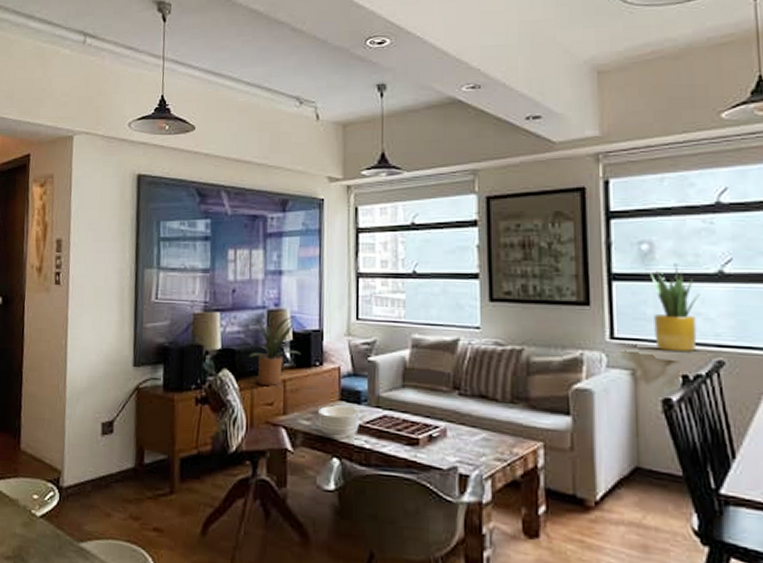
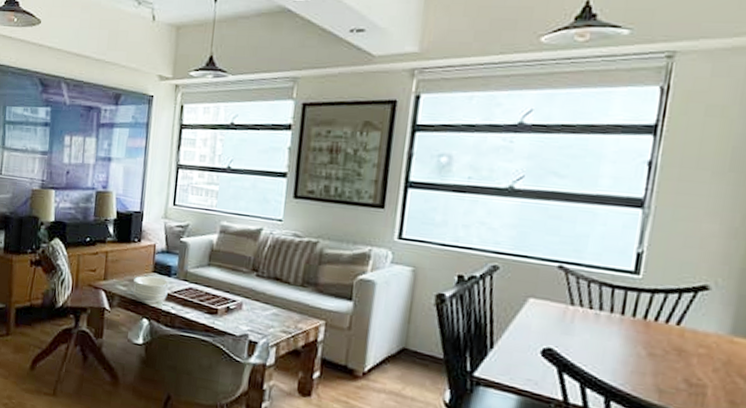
house plant: present [244,316,301,387] -> none [75,198,122,257]
planter: present [649,267,701,351] -> none [438,180,488,256]

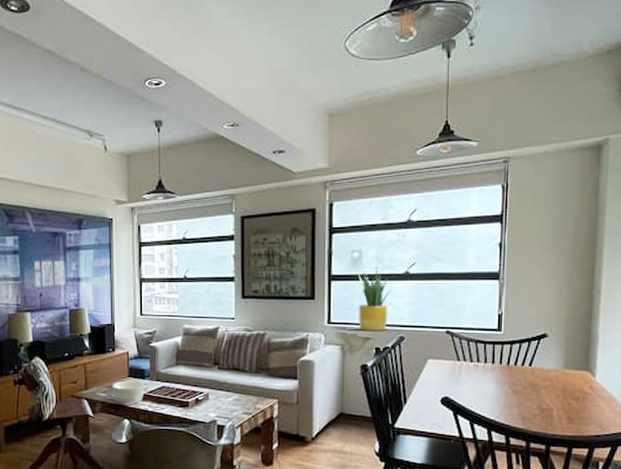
planter: none [438,180,488,256] -> present [357,269,392,331]

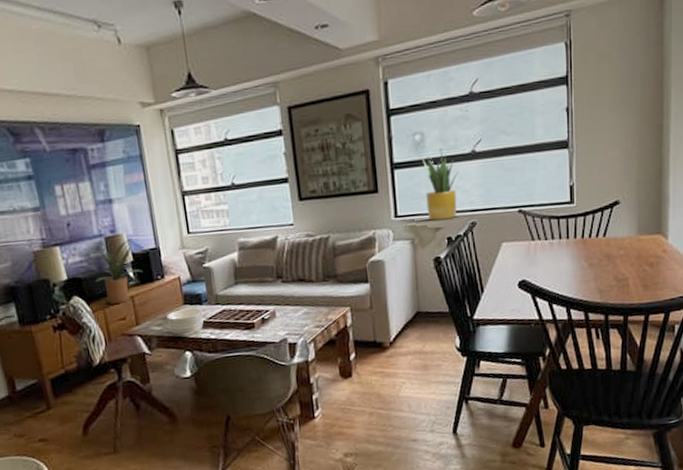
house plant: none [51,313,97,369] -> present [85,239,143,305]

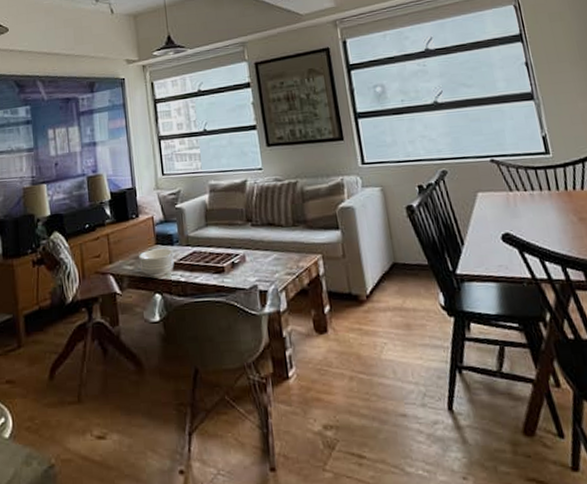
house plant: present [85,239,143,305] -> none [68,178,119,242]
planter: present [421,151,459,221] -> none [384,102,425,168]

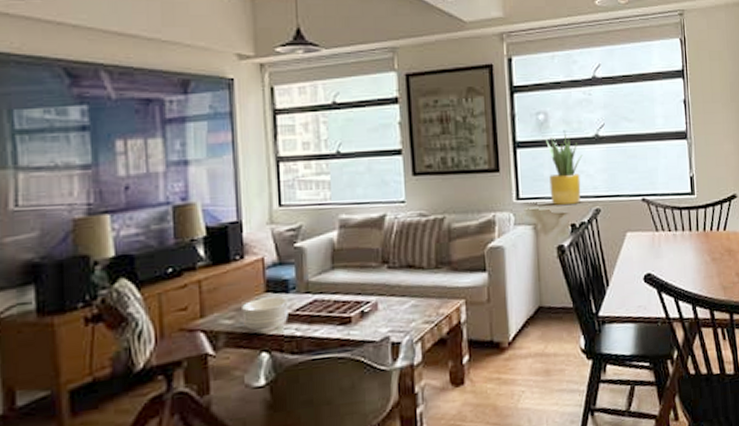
planter: none [384,102,425,168] -> present [545,133,583,205]

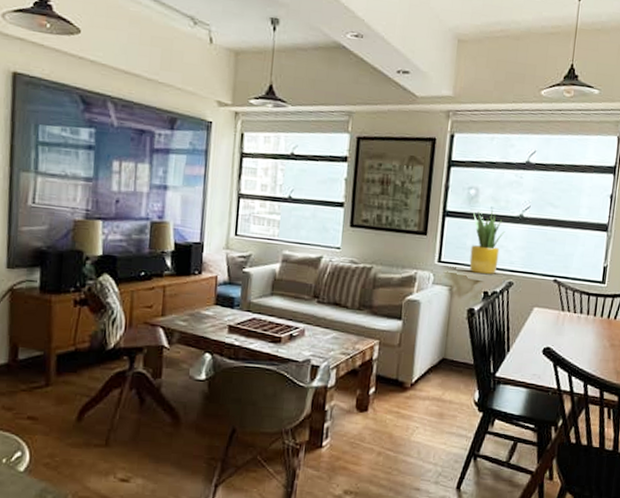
bowl: present [242,296,288,333] -> none [194,309,232,337]

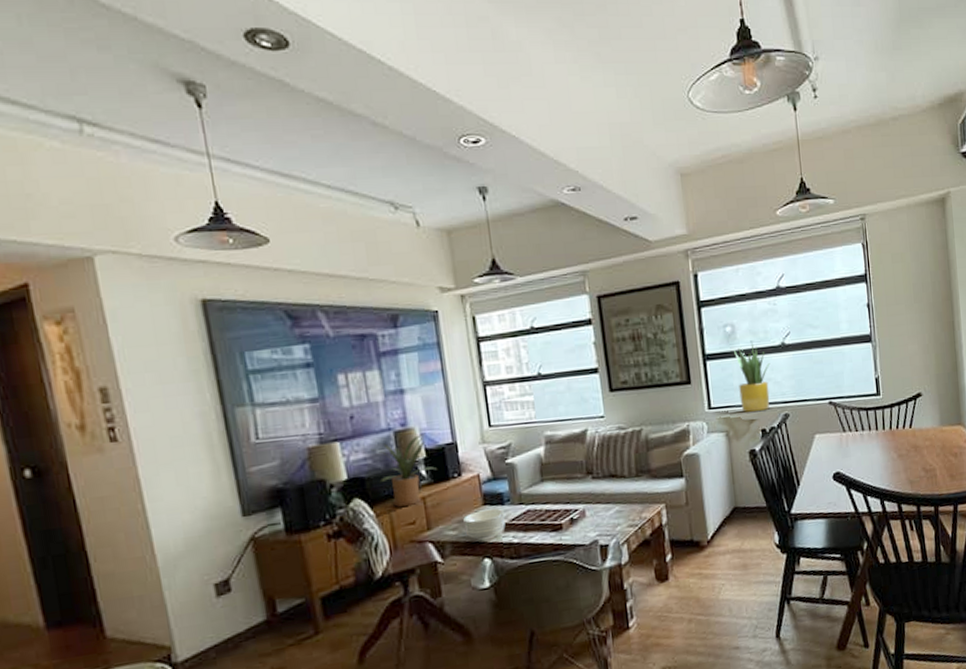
house plant: none [127,228,181,292] -> present [370,433,437,508]
bowl: none [194,309,232,337] -> present [463,508,506,541]

